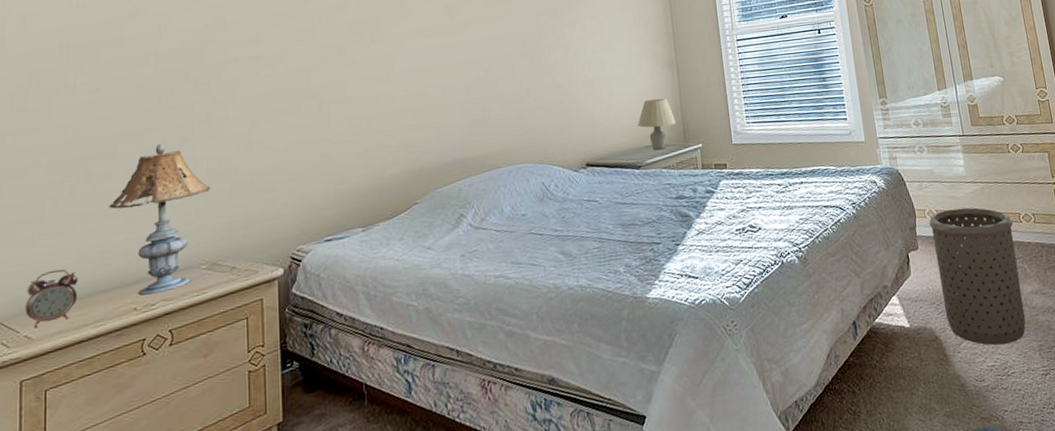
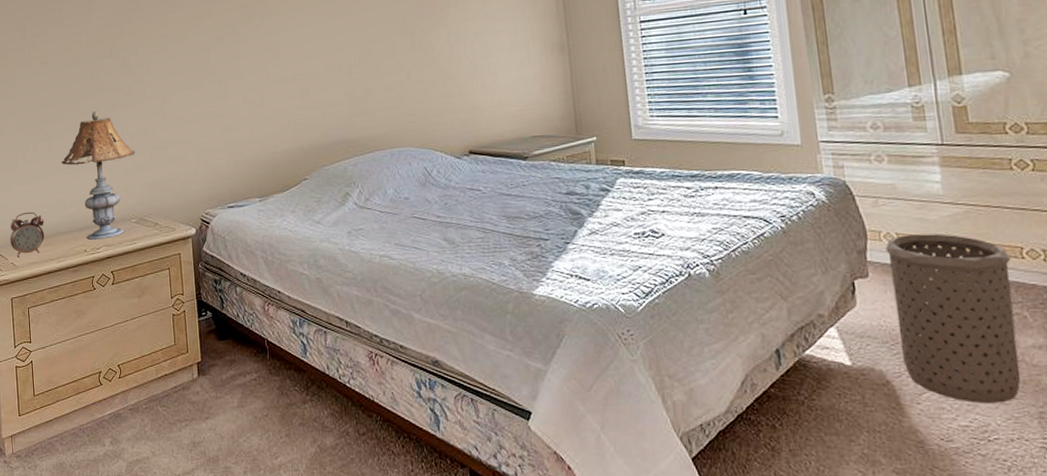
table lamp: present [637,98,677,151] -> none [524,85,568,142]

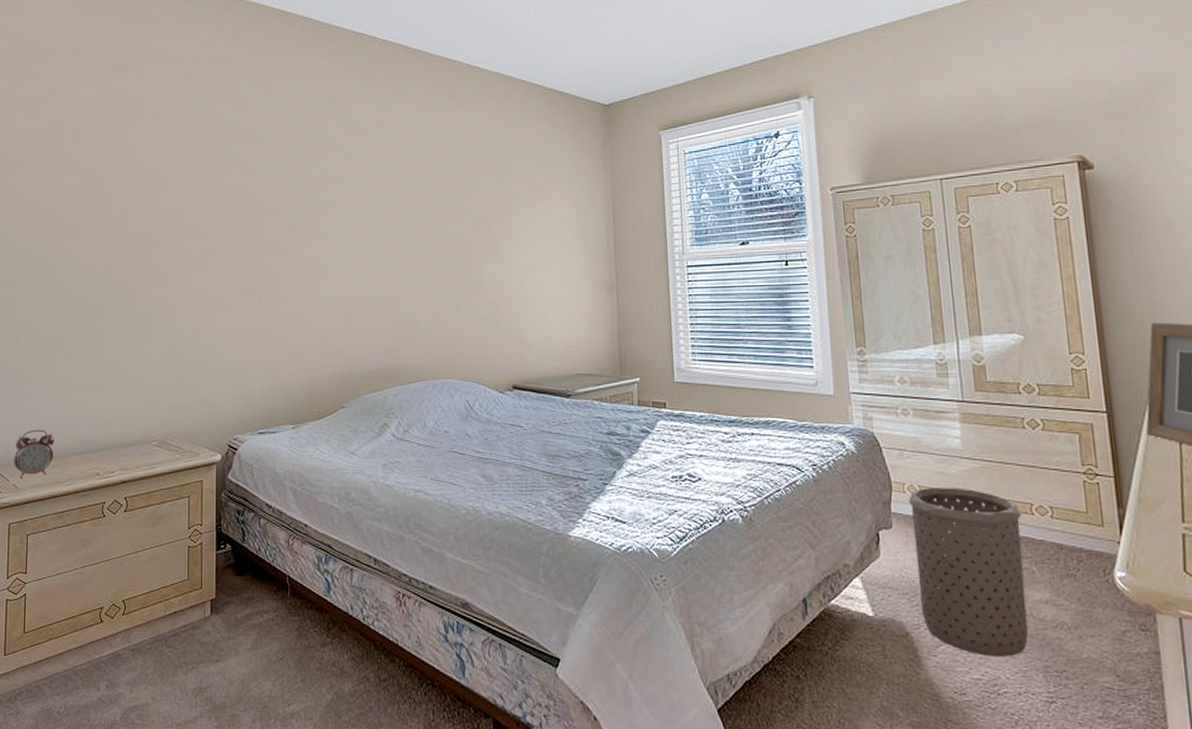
table lamp: present [61,110,157,240] -> none [80,324,180,462]

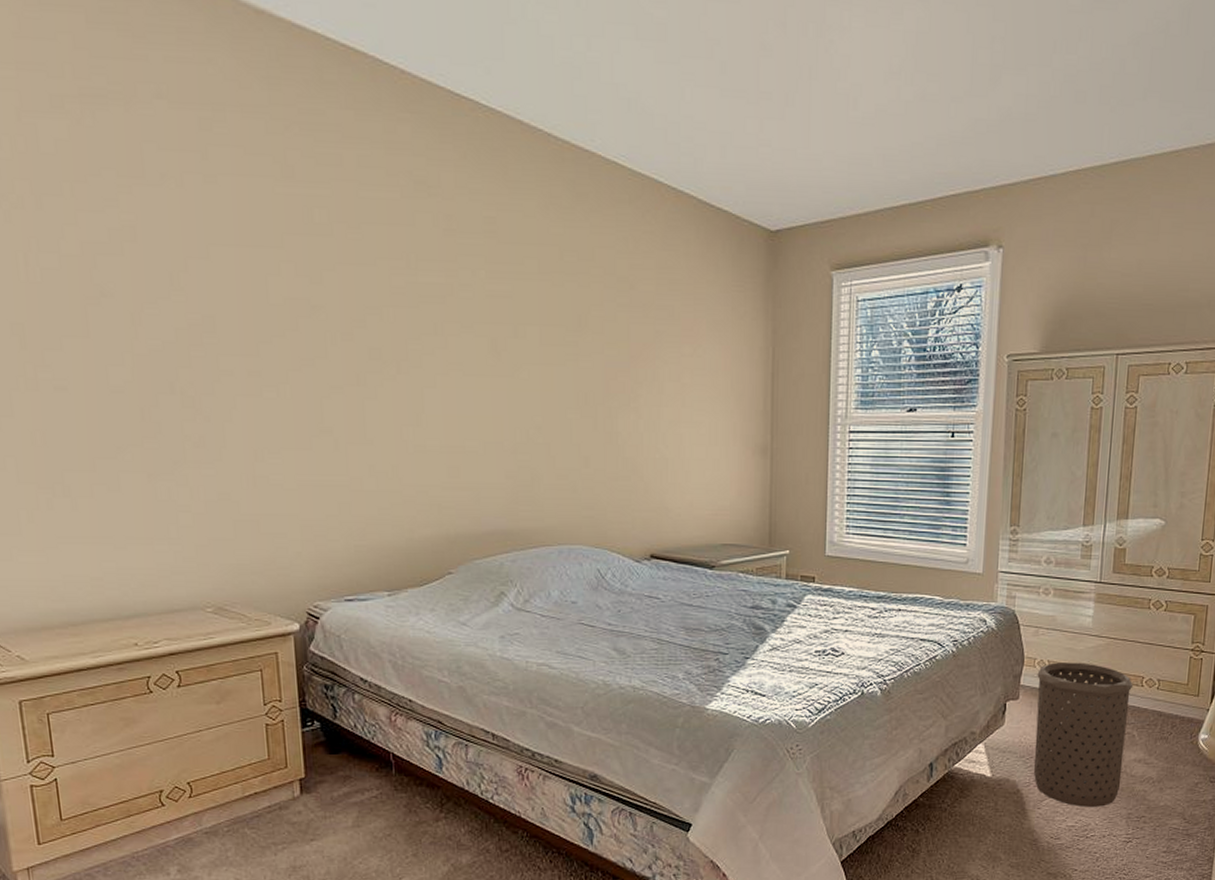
alarm clock: present [14,429,55,479] -> none [12,590,70,649]

